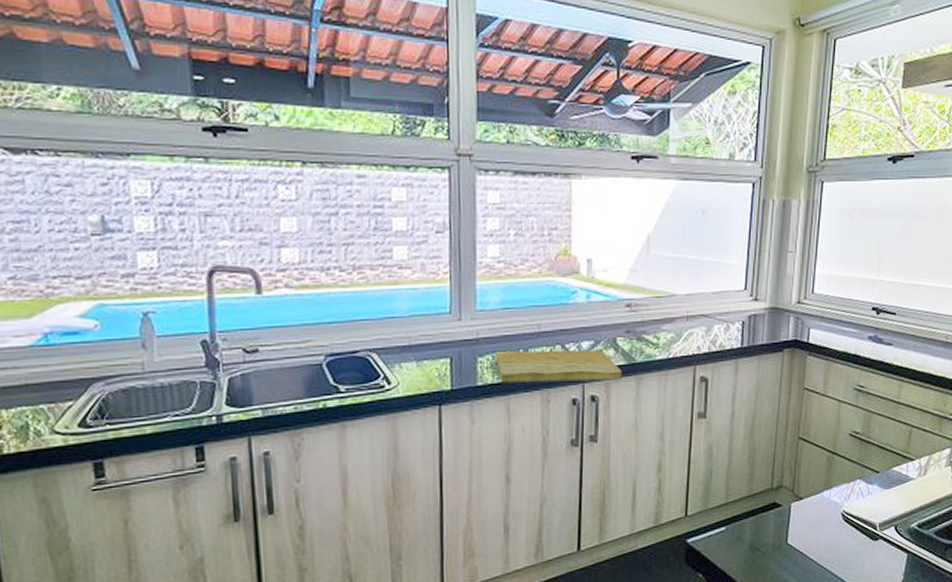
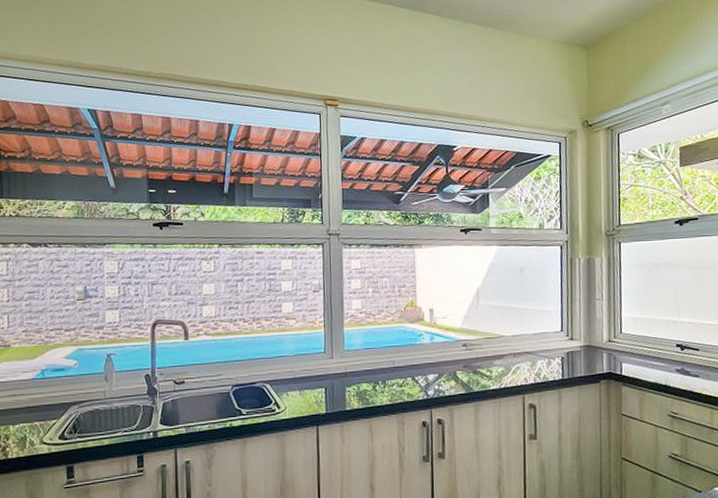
cutting board: present [496,349,622,383] -> none [360,381,463,408]

